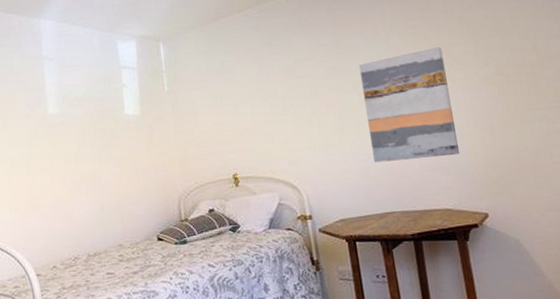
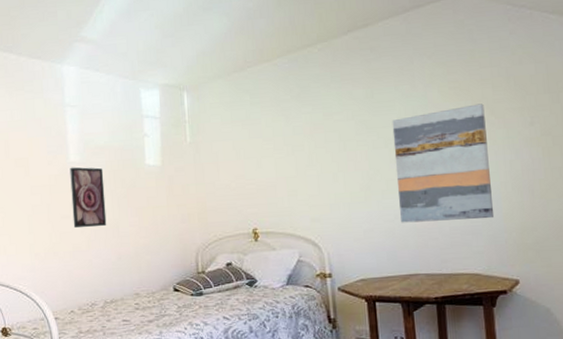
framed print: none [49,119,88,180] -> present [70,167,107,228]

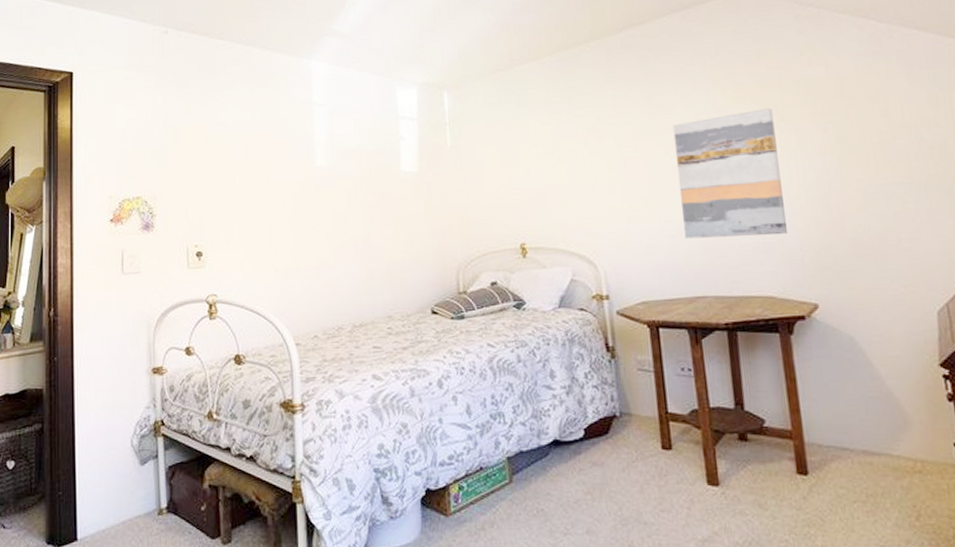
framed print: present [70,167,107,228] -> none [316,172,357,240]

